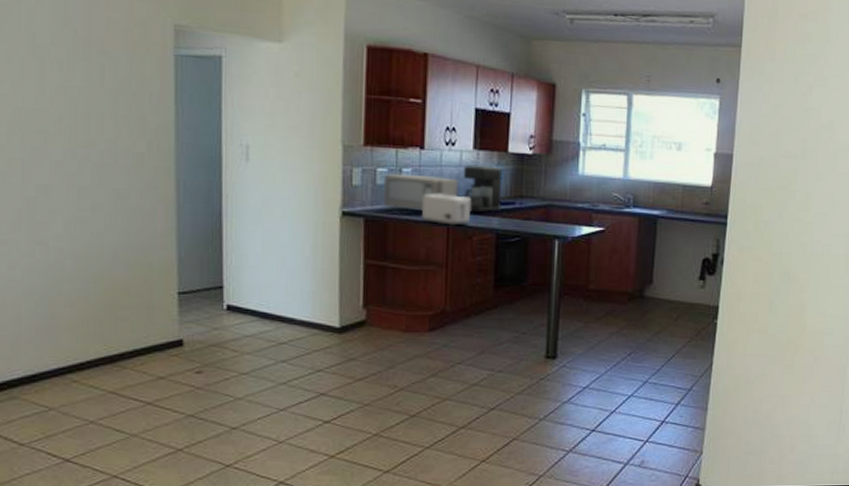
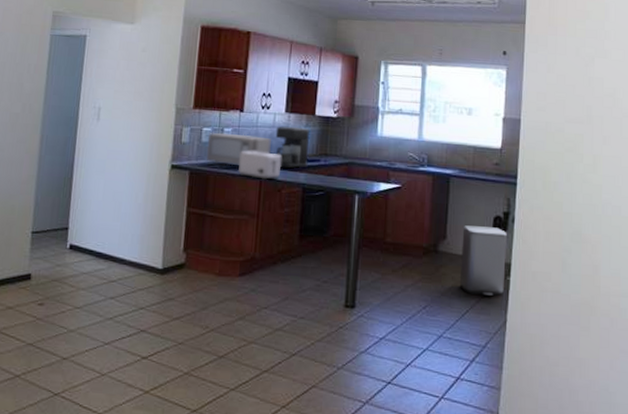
pedal bin: none [666,269,715,339] -> present [460,225,507,296]

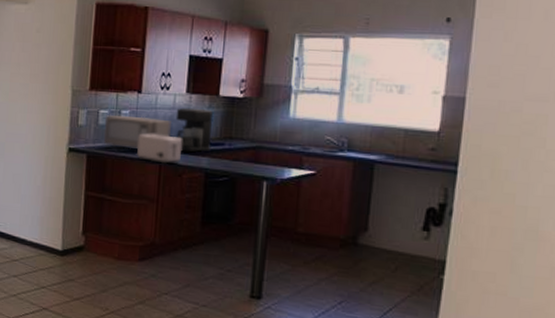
pedal bin: present [460,225,507,296] -> none [383,217,442,296]

